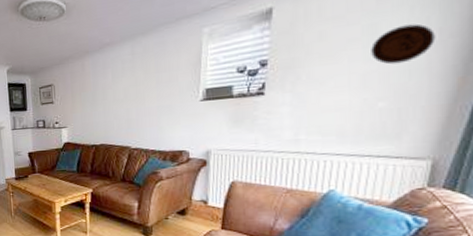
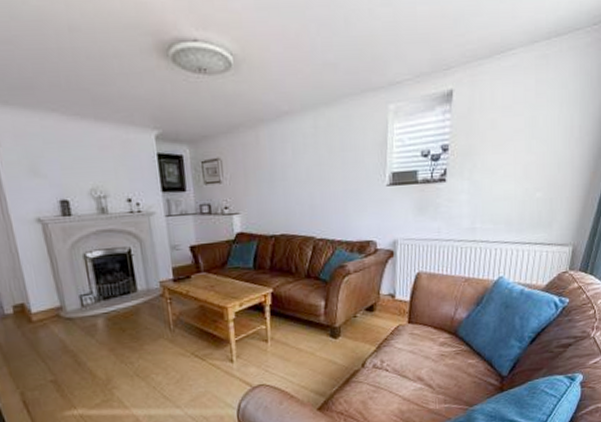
decorative plate: present [371,24,436,65] -> none [531,120,577,157]

